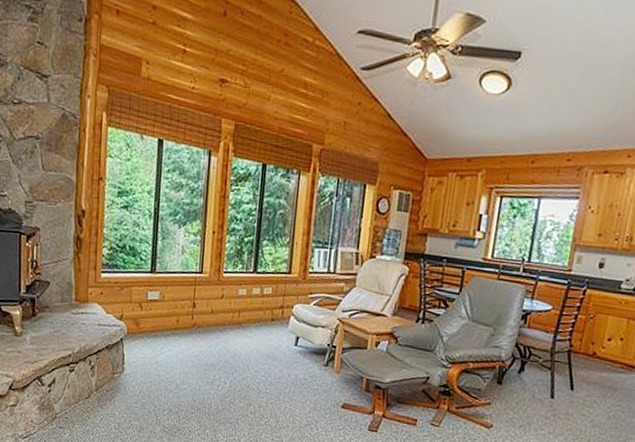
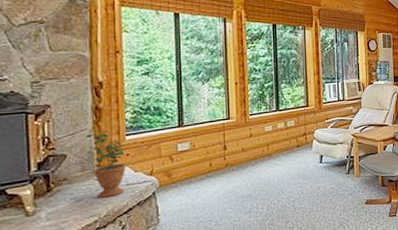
potted plant: none [66,259,100,334] -> present [85,128,127,198]

